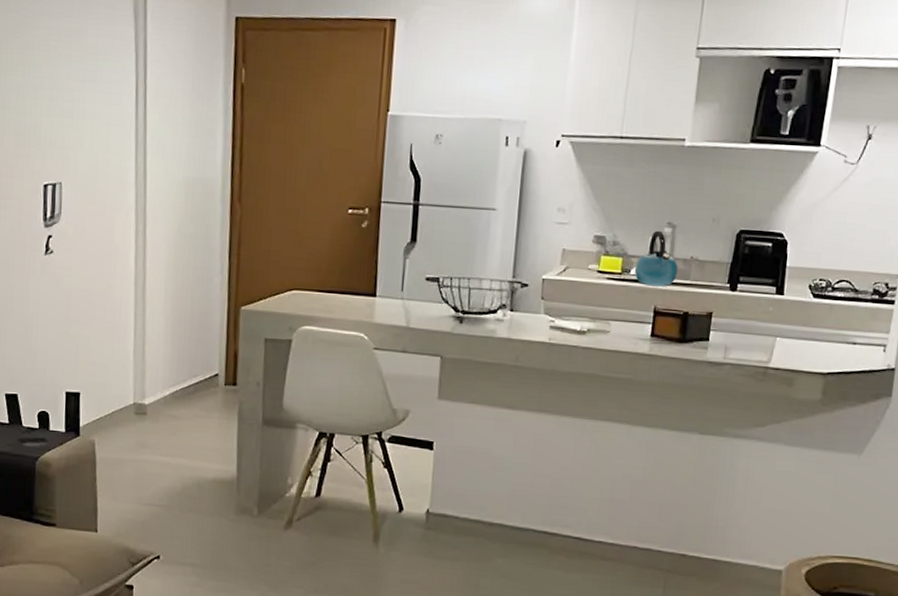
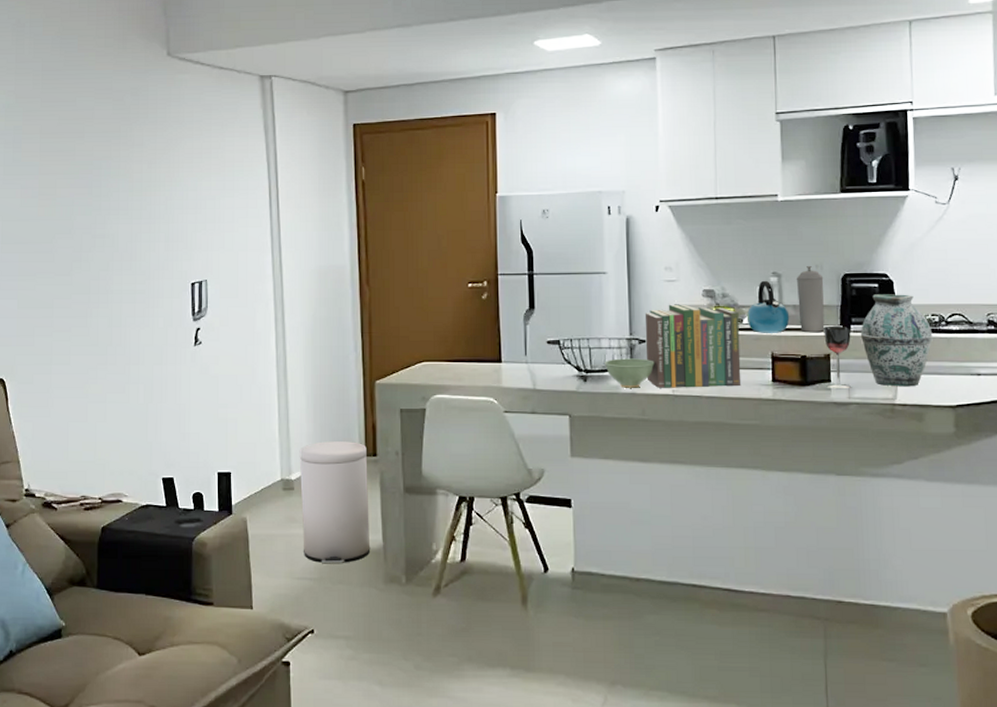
pedal bin: none [153,367,227,493] -> present [299,440,371,564]
bowl: none [483,301,535,334] -> present [605,358,655,388]
books: none [525,248,627,339] -> present [644,304,741,388]
canister: none [687,219,719,290] -> present [796,266,825,333]
wineglass: none [704,283,737,349] -> present [823,325,851,389]
vase: none [745,254,817,351] -> present [860,294,933,387]

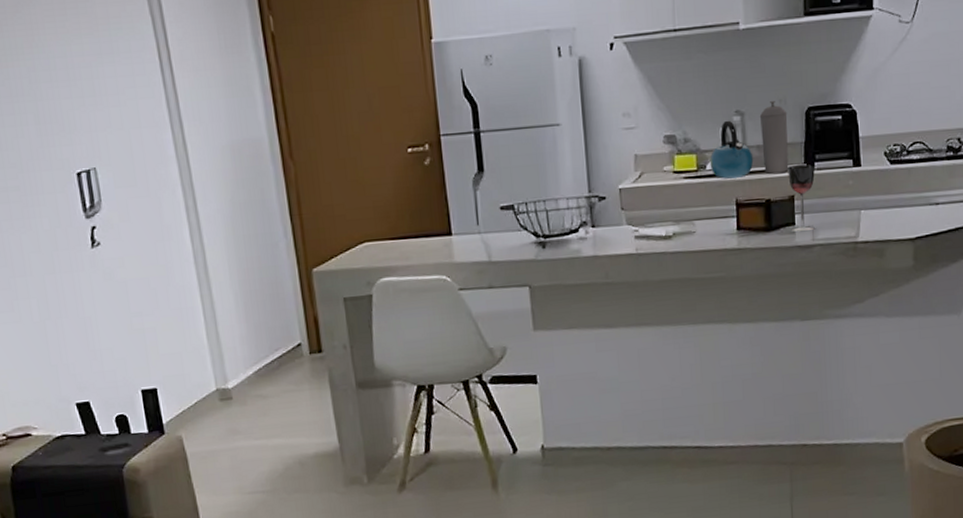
pedal bin: present [299,440,371,564] -> none [233,339,326,475]
bowl: present [605,358,655,388] -> none [563,217,617,251]
books: present [644,304,741,388] -> none [603,153,706,248]
vase: present [860,294,933,387] -> none [824,124,894,224]

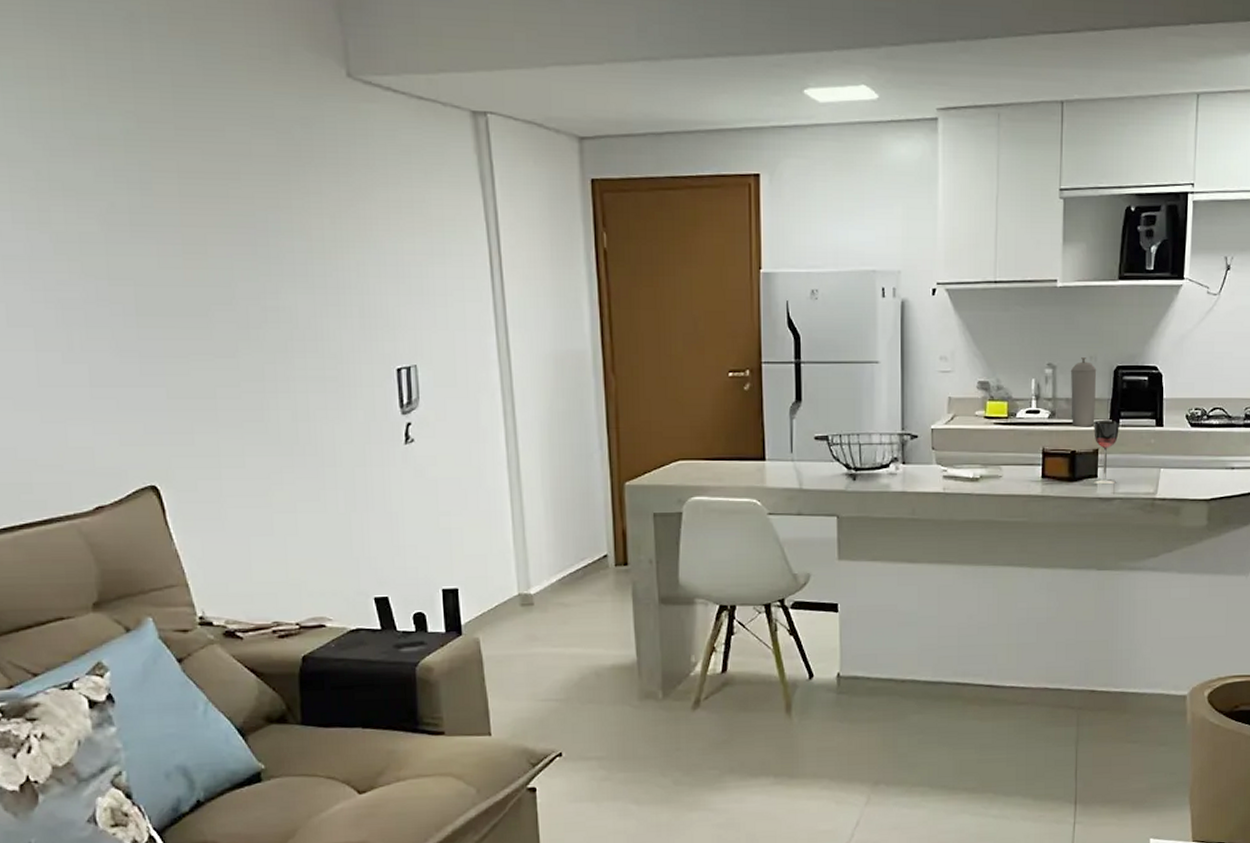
kettle: present [709,120,754,179] -> none [1020,372,1062,428]

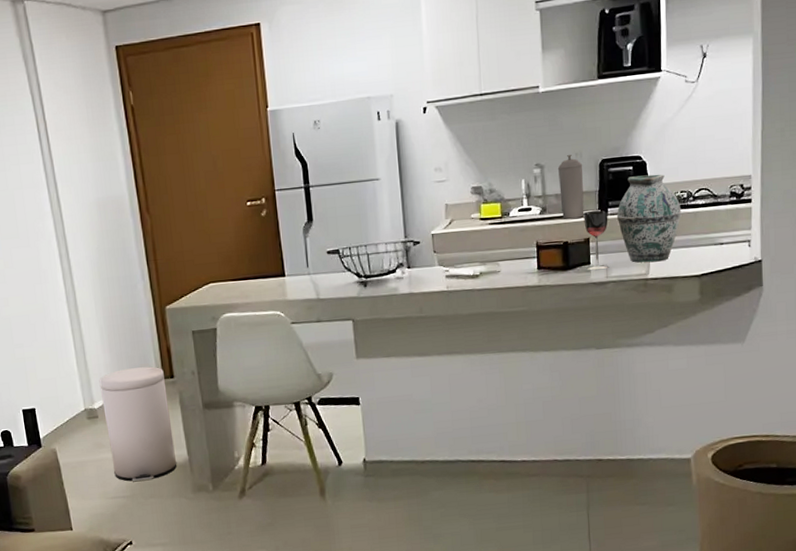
pedal bin: none [538,549,623,683] -> present [99,366,177,482]
vase: none [1128,387,1195,481] -> present [616,174,682,263]

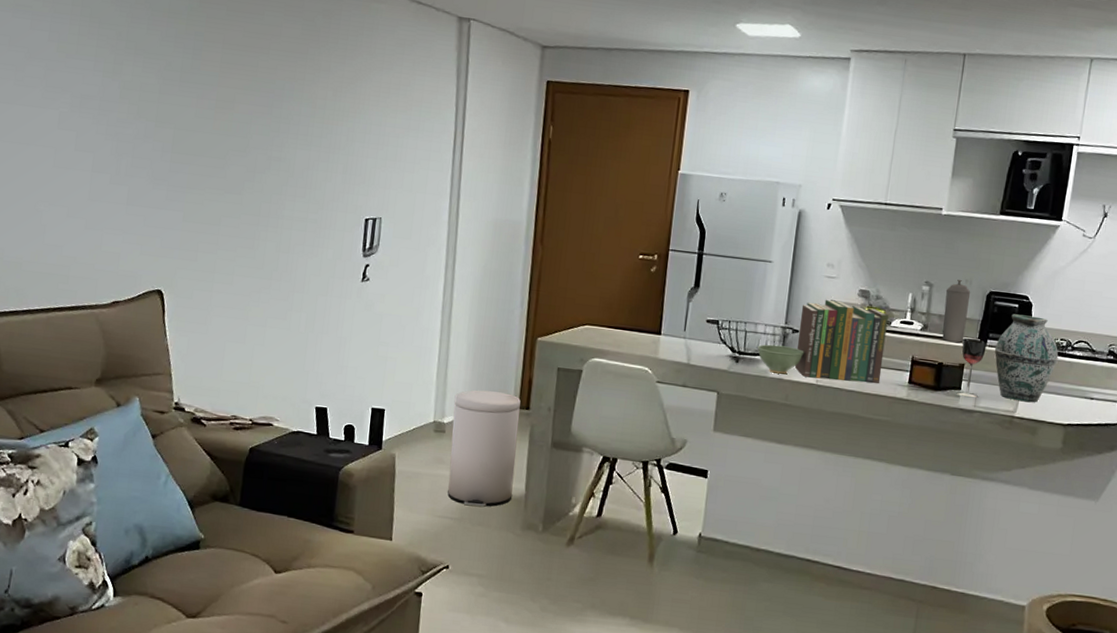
bowl: none [382,259,429,289] -> present [757,344,804,375]
books: none [418,203,510,286] -> present [795,299,889,384]

